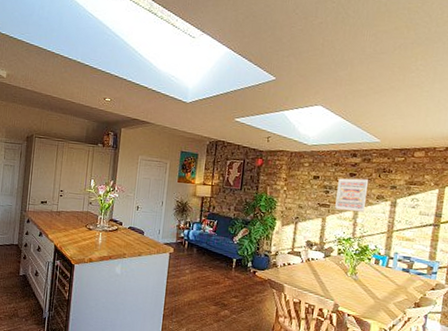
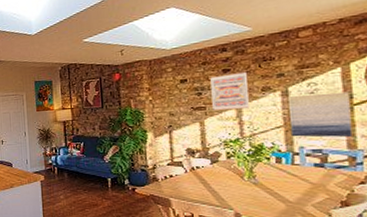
wall art: none [391,208,440,251] -> present [289,91,353,138]

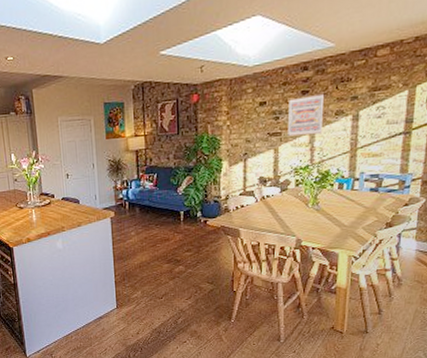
wall art: present [289,91,353,138] -> none [356,115,411,163]

